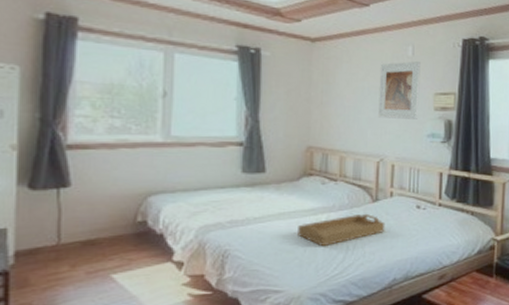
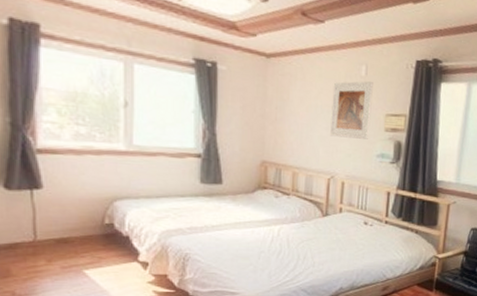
serving tray: present [298,213,385,247] -> none [252,226,334,256]

